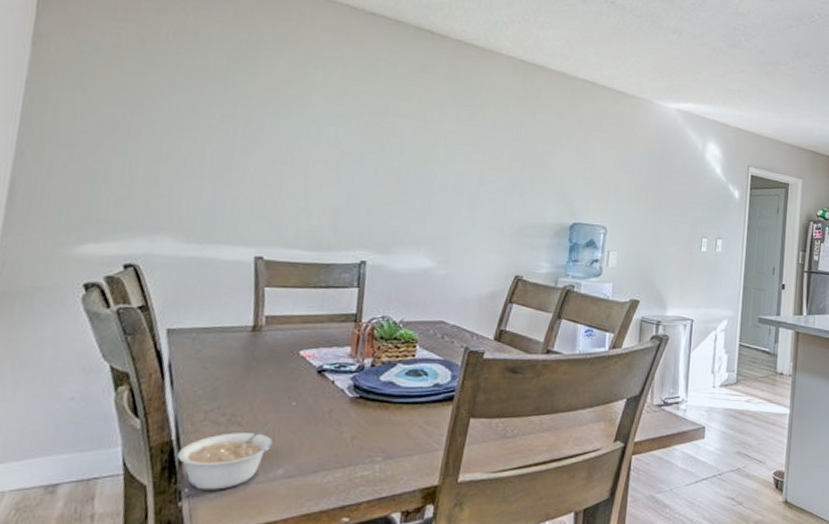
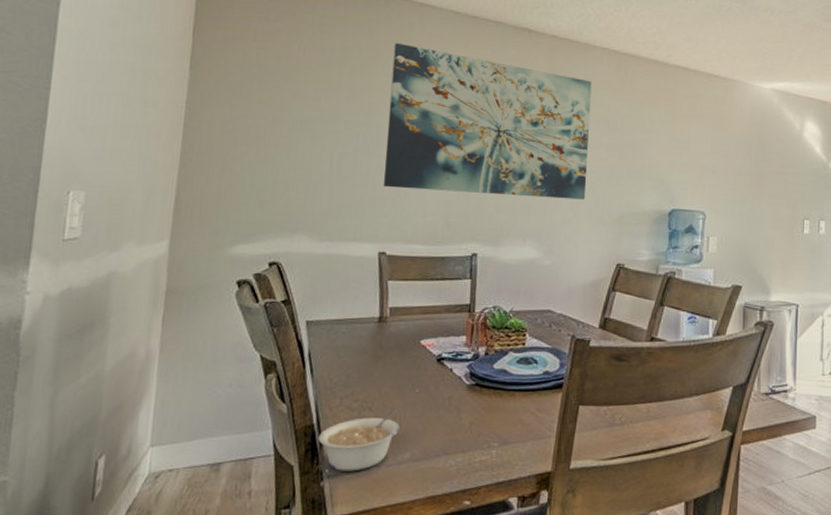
wall art: none [262,33,496,210] -> present [383,42,592,200]

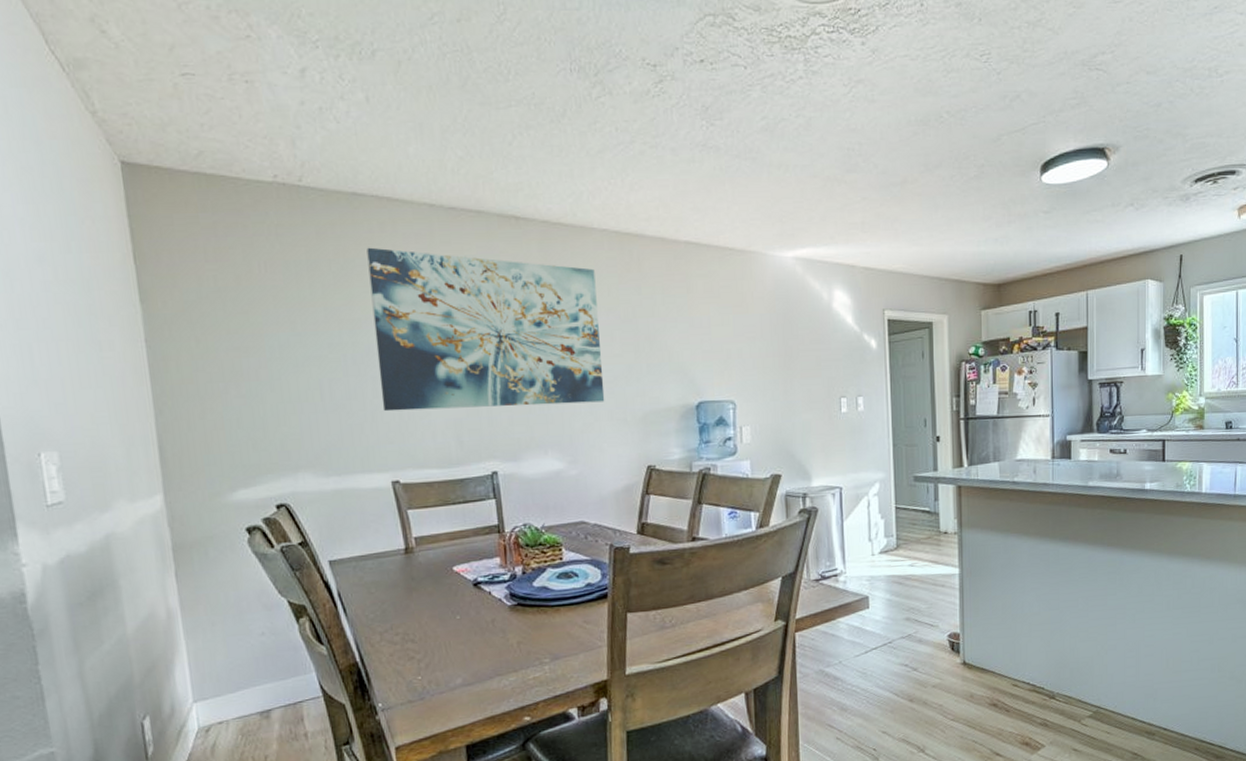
legume: present [318,407,400,472] -> none [365,636,447,704]

